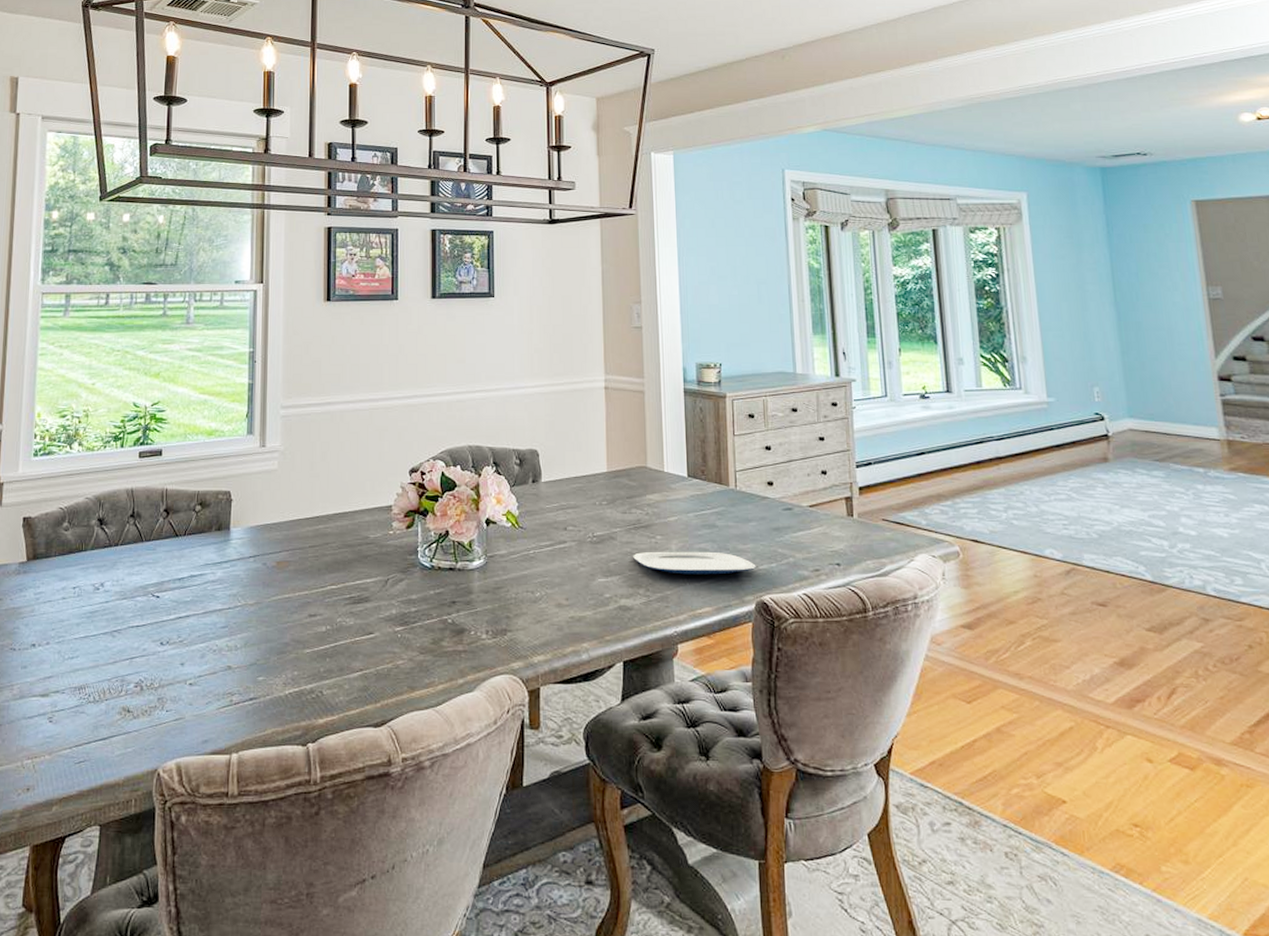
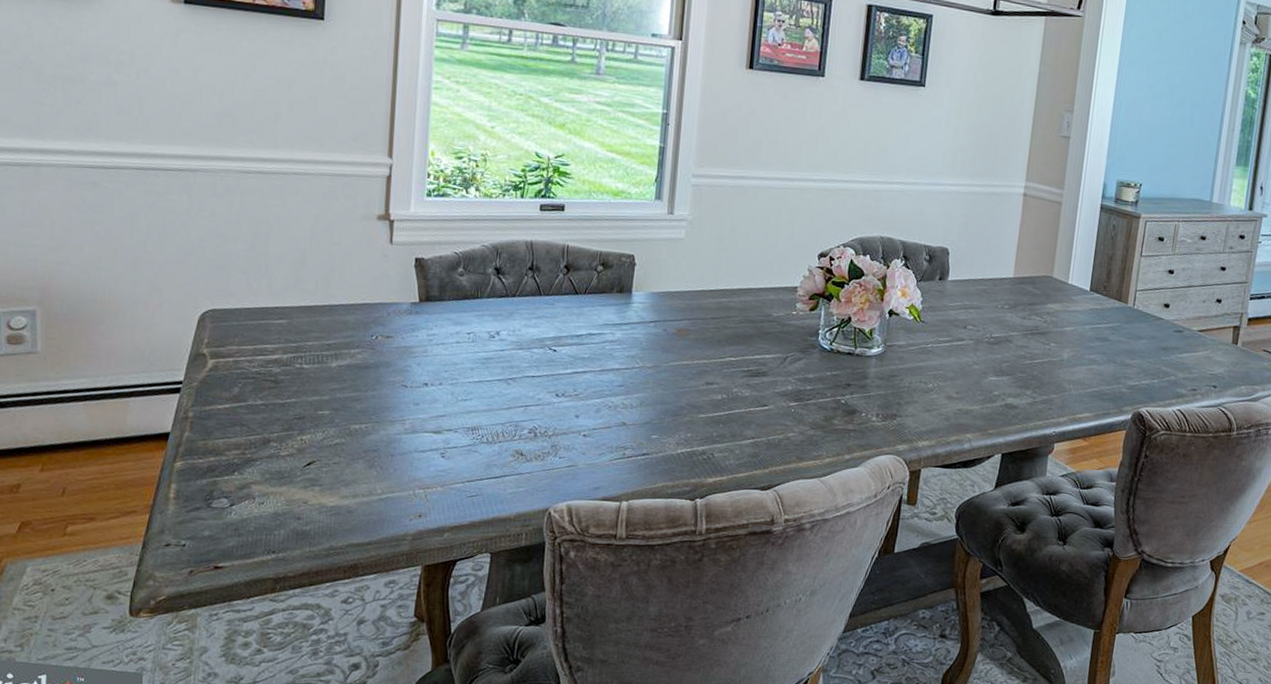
plate: present [633,551,756,575] -> none [1026,356,1139,385]

